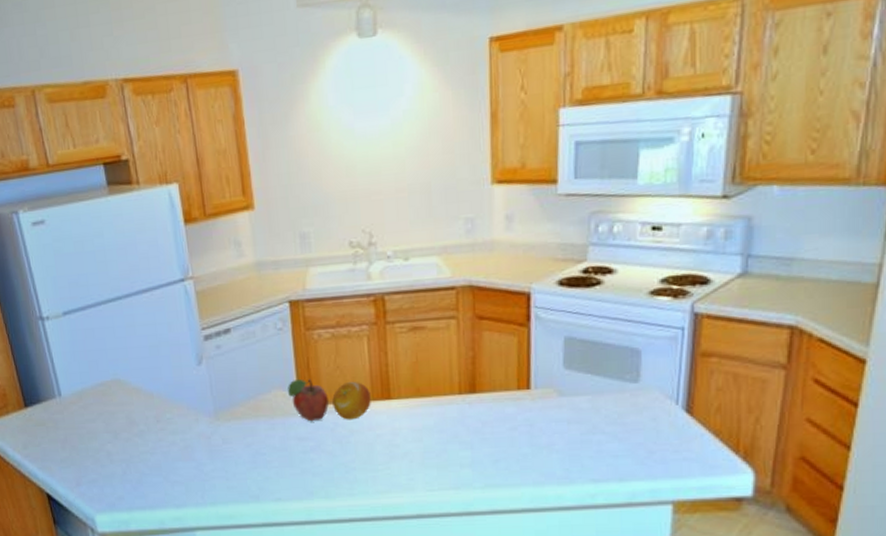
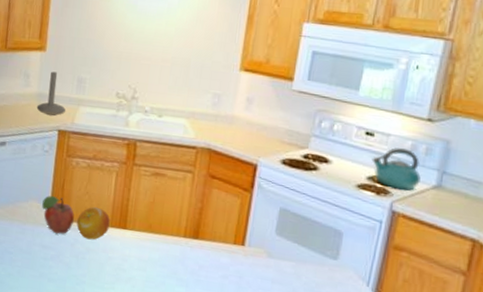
paper towel holder: none [257,232,294,286] -> present [36,71,66,116]
kettle: none [663,236,722,287] -> present [371,147,421,191]

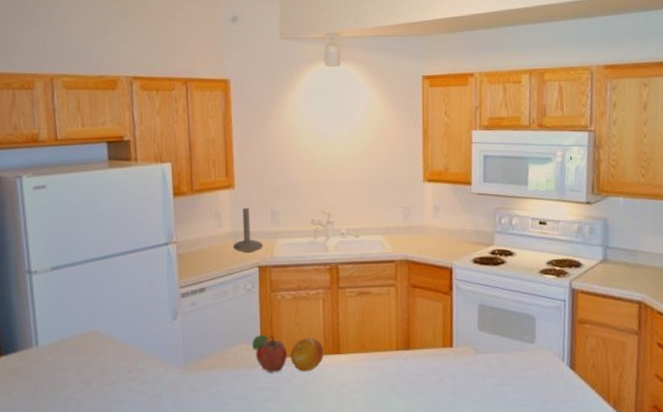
kettle: present [371,147,421,191] -> none [548,230,590,269]

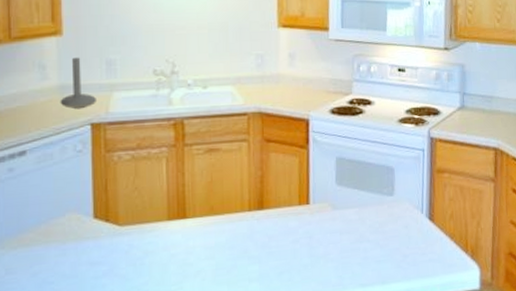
fruit: present [252,335,287,372] -> none [83,201,125,244]
fruit: present [290,337,324,372] -> none [129,201,167,241]

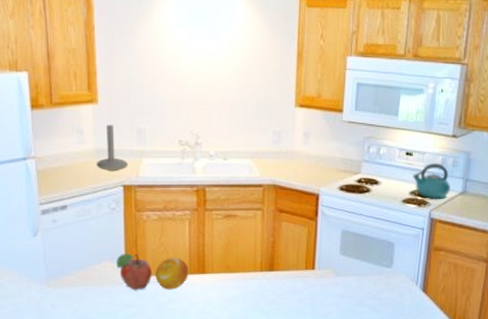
fruit: none [83,201,125,244] -> present [116,254,152,290]
fruit: none [129,201,167,241] -> present [155,257,188,290]
kettle: none [407,77,448,117] -> present [412,162,450,199]

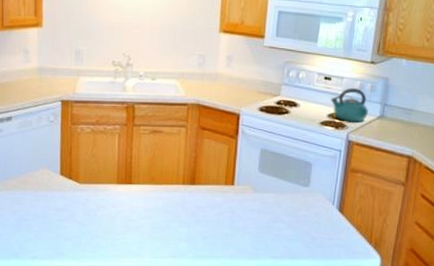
paper towel holder: present [96,124,129,171] -> none [38,46,67,87]
fruit: present [116,254,152,290] -> none [52,162,83,196]
fruit: present [155,257,188,290] -> none [86,167,117,198]

